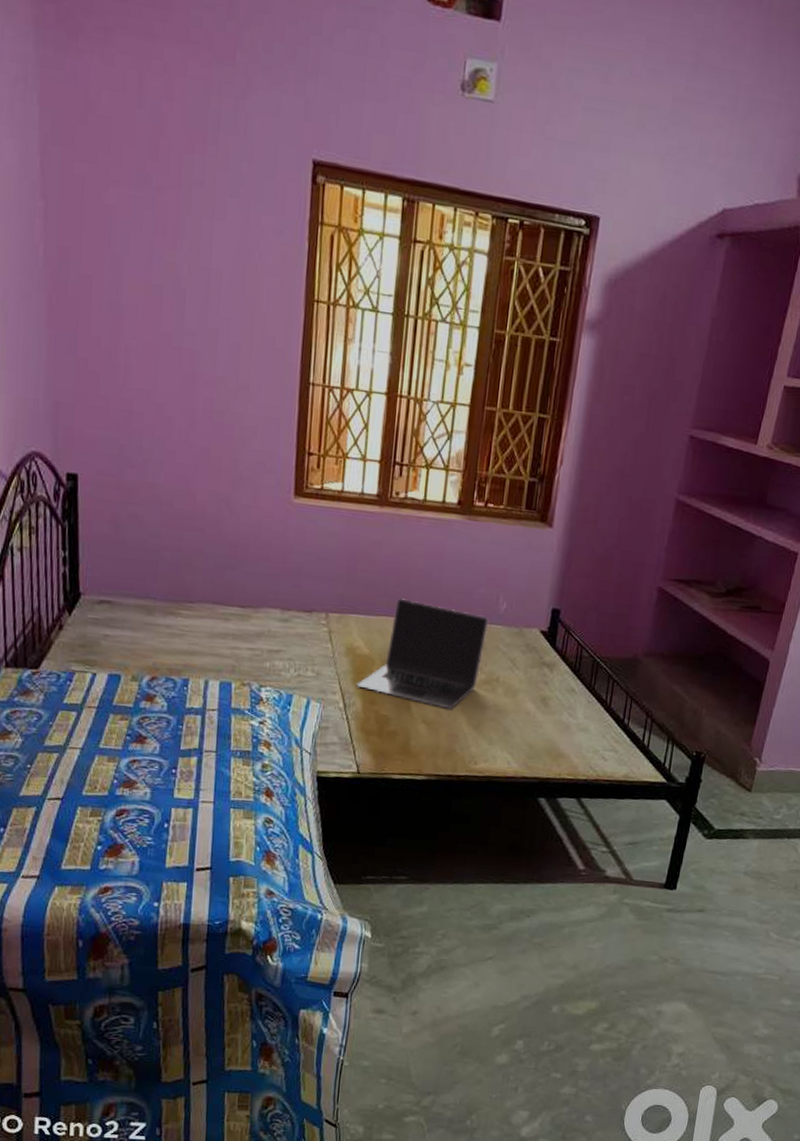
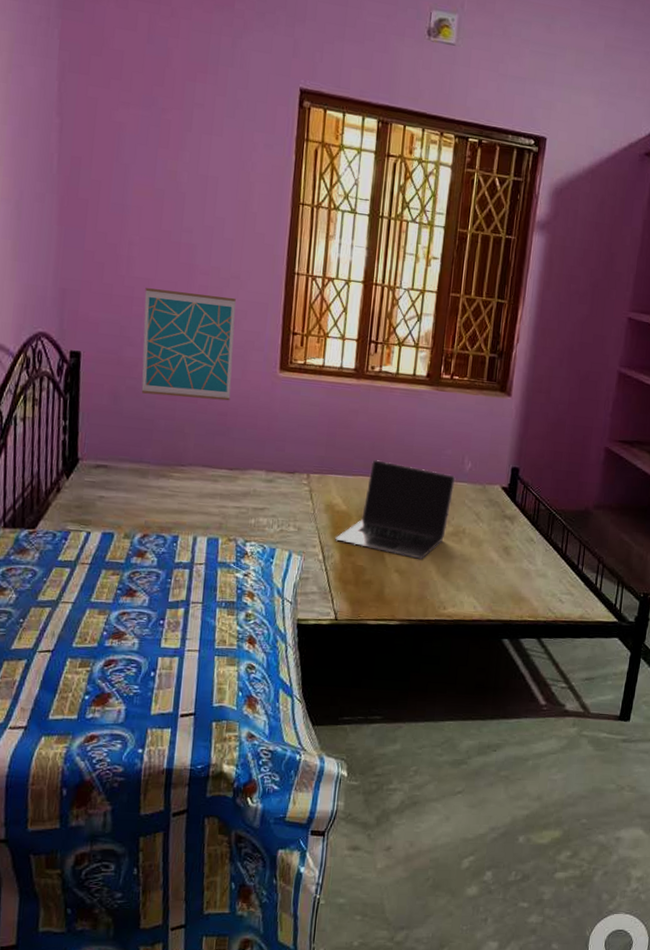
wall art: none [144,401,245,531] -> present [141,288,236,401]

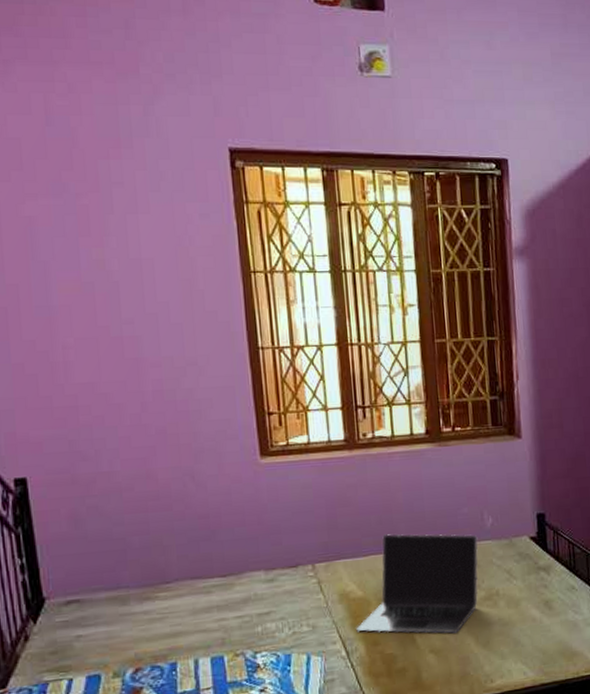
wall art: present [141,288,236,401] -> none [90,386,210,511]

